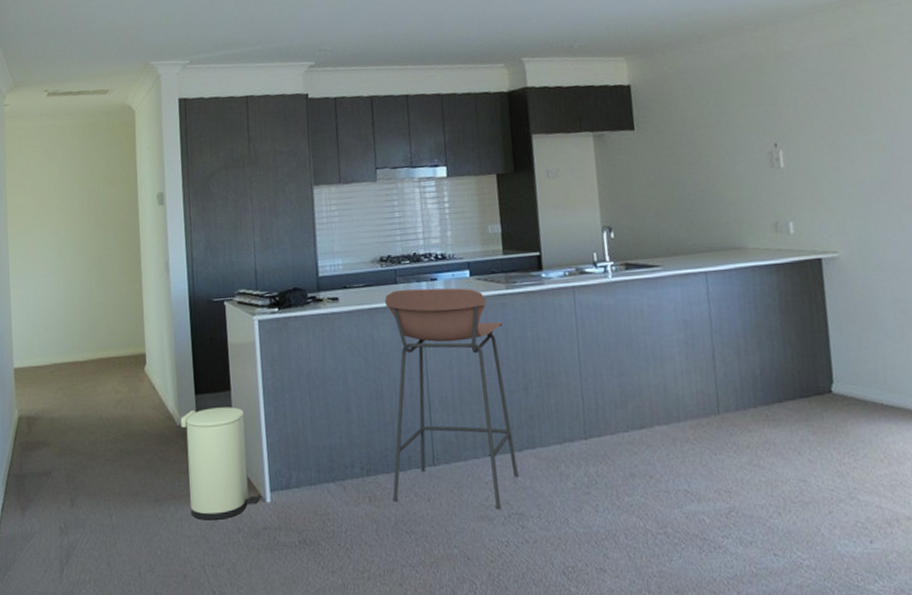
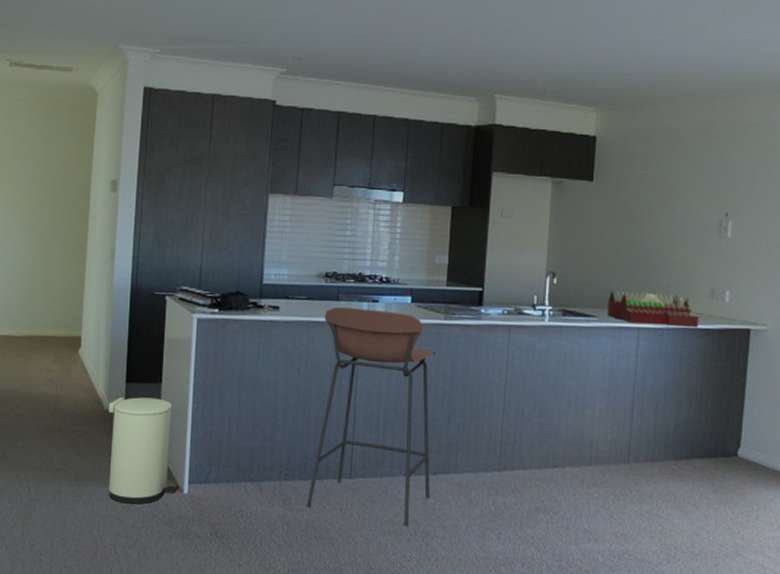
architectural model: none [669,232,768,269] -> present [608,290,699,328]

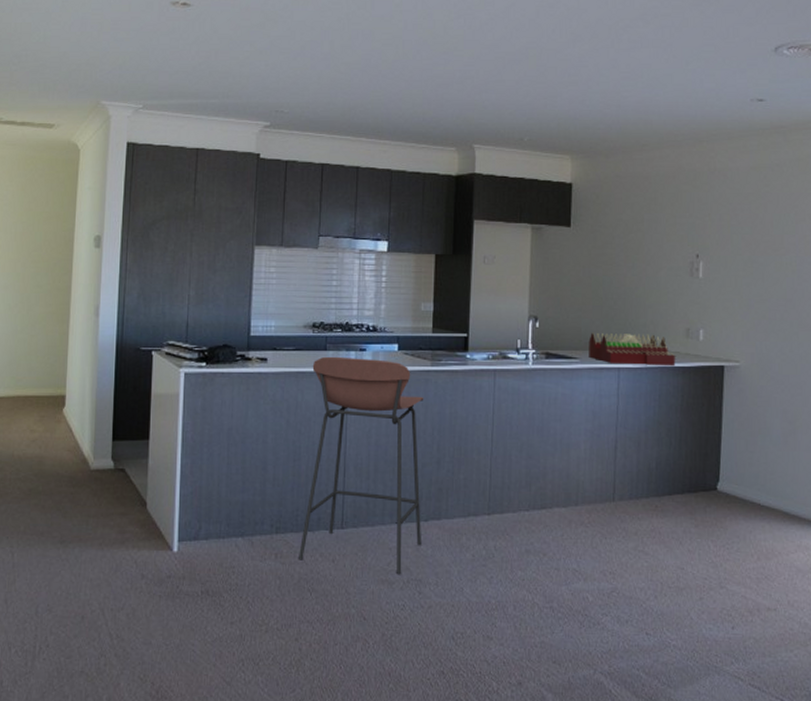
pedal bin: present [108,397,178,505] -> none [94,455,168,565]

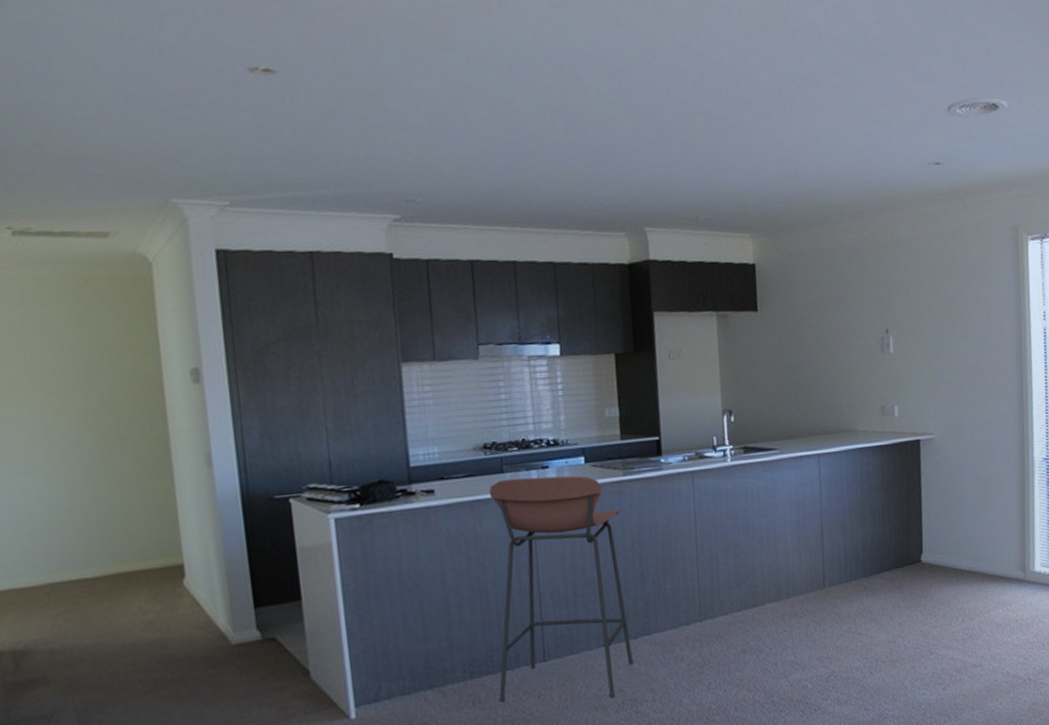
architectural model: present [589,332,676,367] -> none [786,415,874,452]

